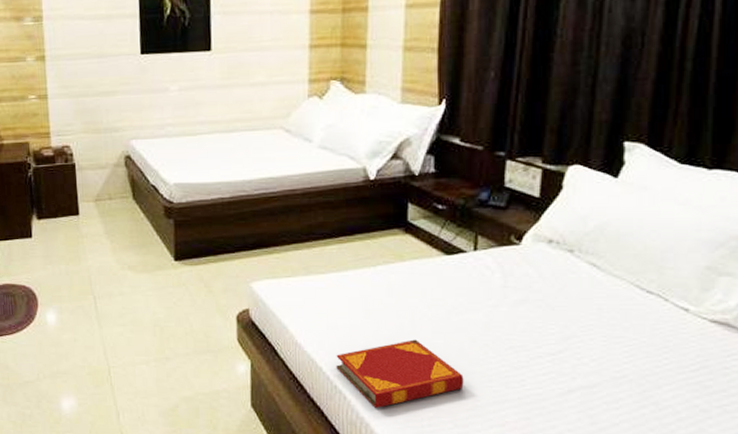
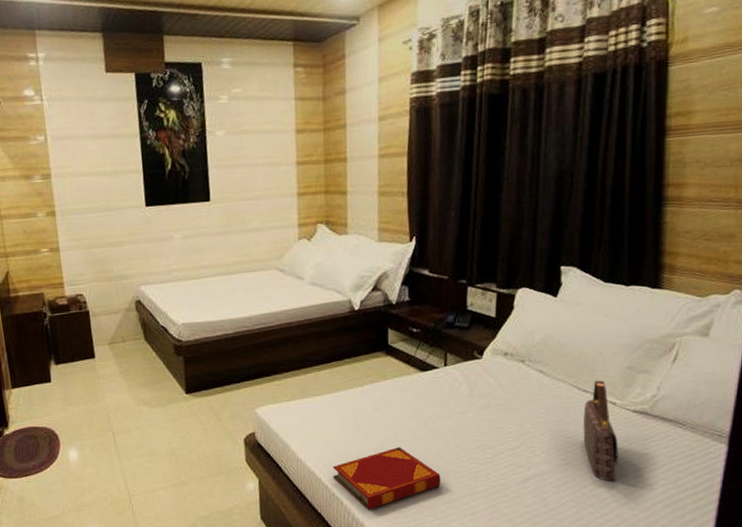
handbag: none [644,280,690,403] -> present [583,380,618,482]

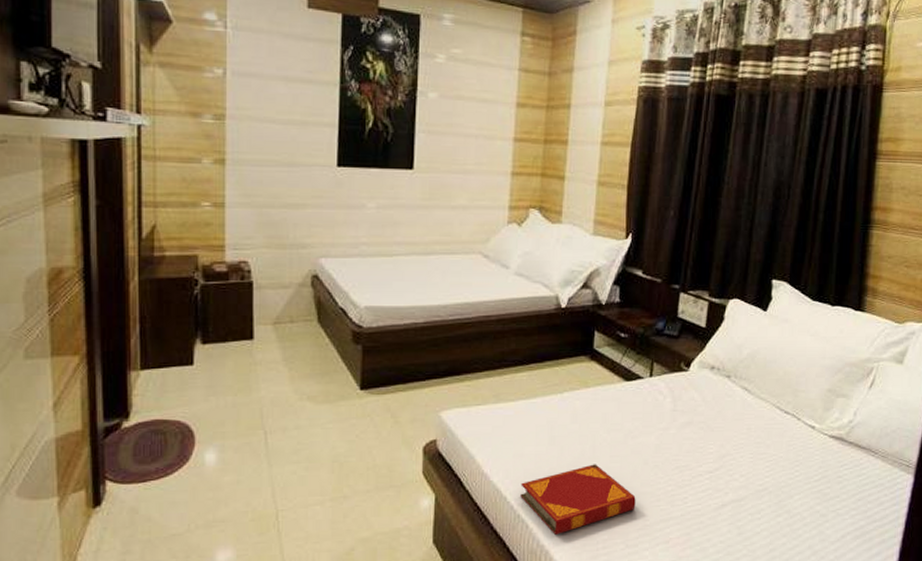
handbag: present [583,380,618,482] -> none [781,401,814,510]

